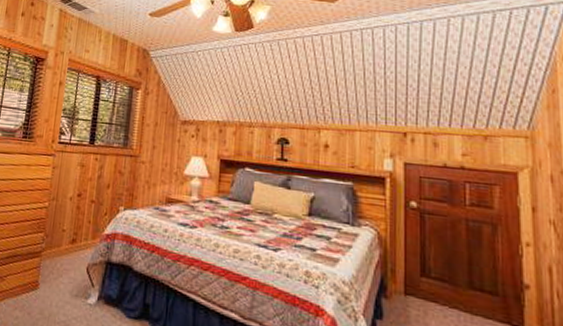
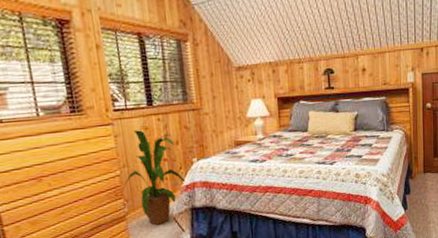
house plant: none [43,165,109,272] -> present [120,130,187,225]

